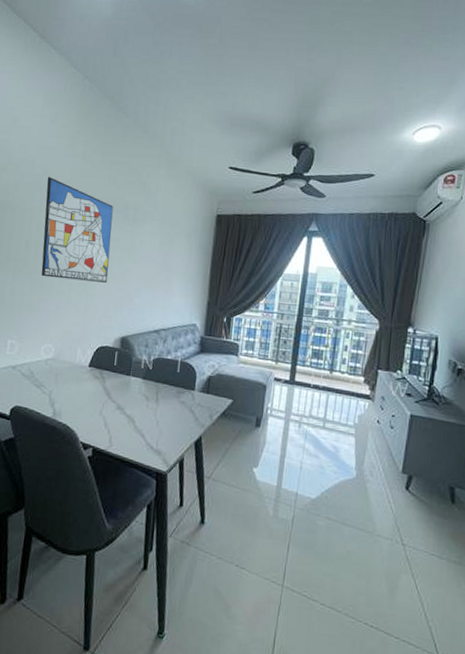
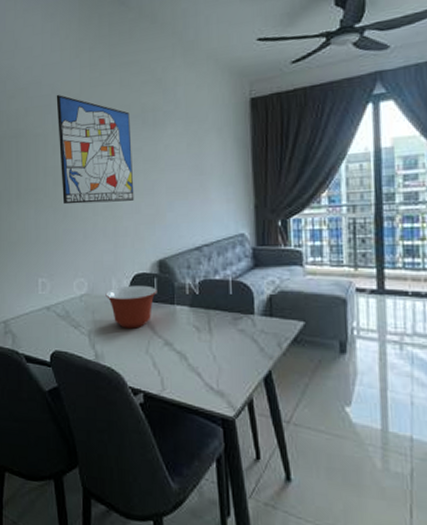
mixing bowl: none [70,355,117,393] -> present [105,285,158,329]

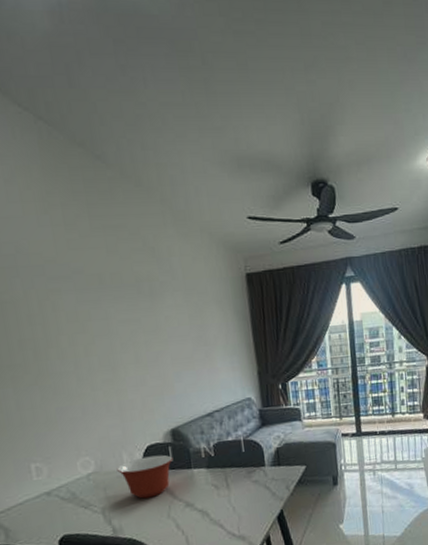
wall art: present [56,95,135,205] -> none [23,256,138,381]

